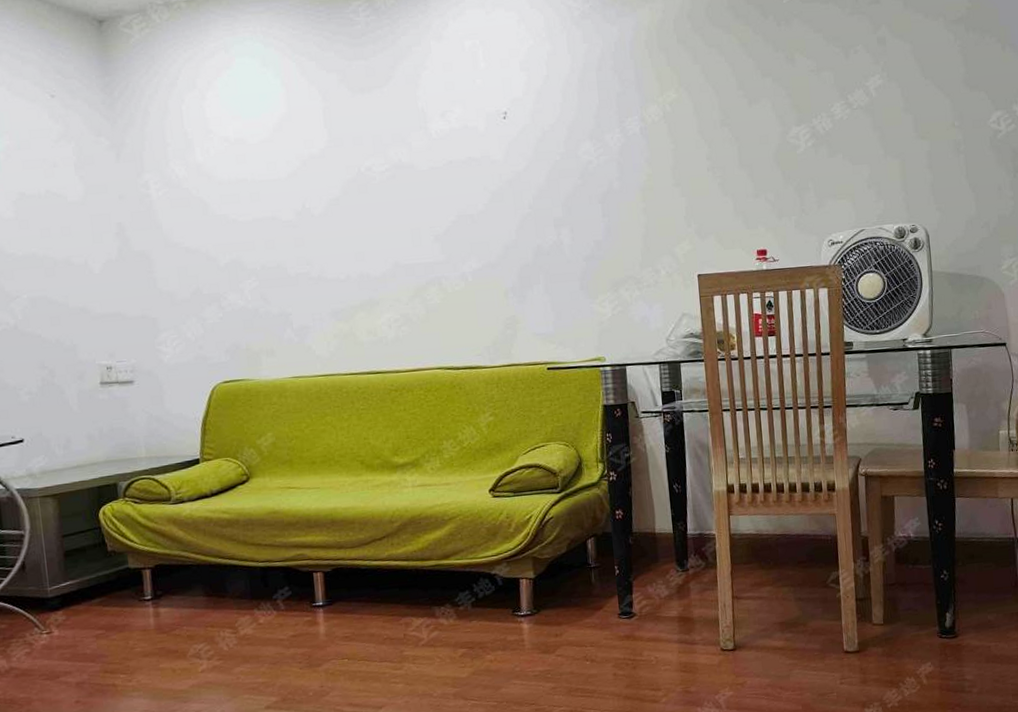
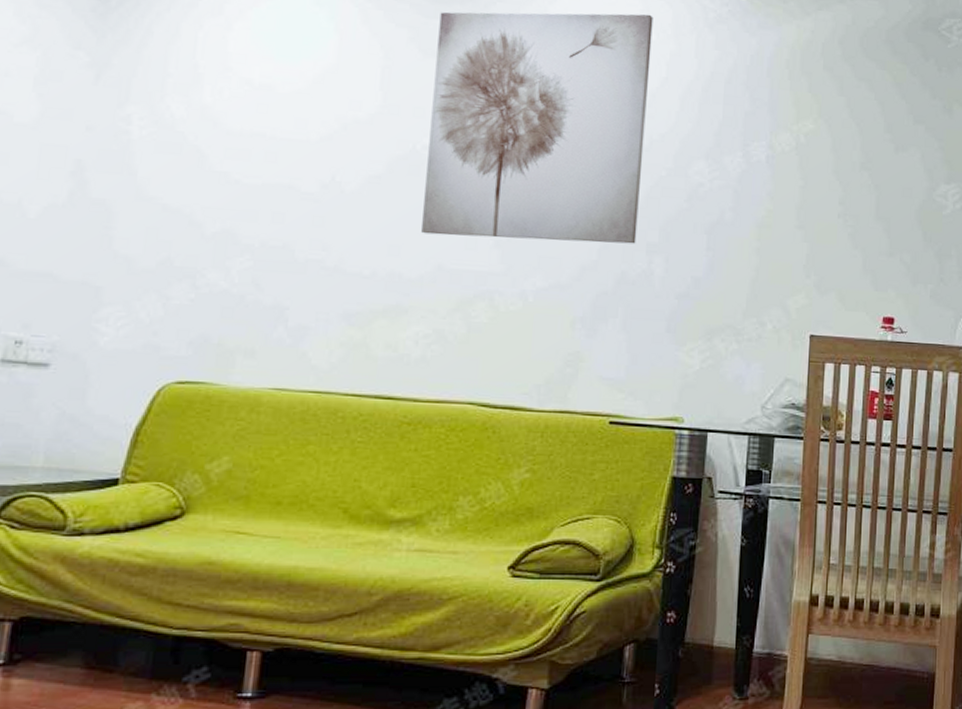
wall art: none [359,22,545,240] -> present [421,11,653,244]

